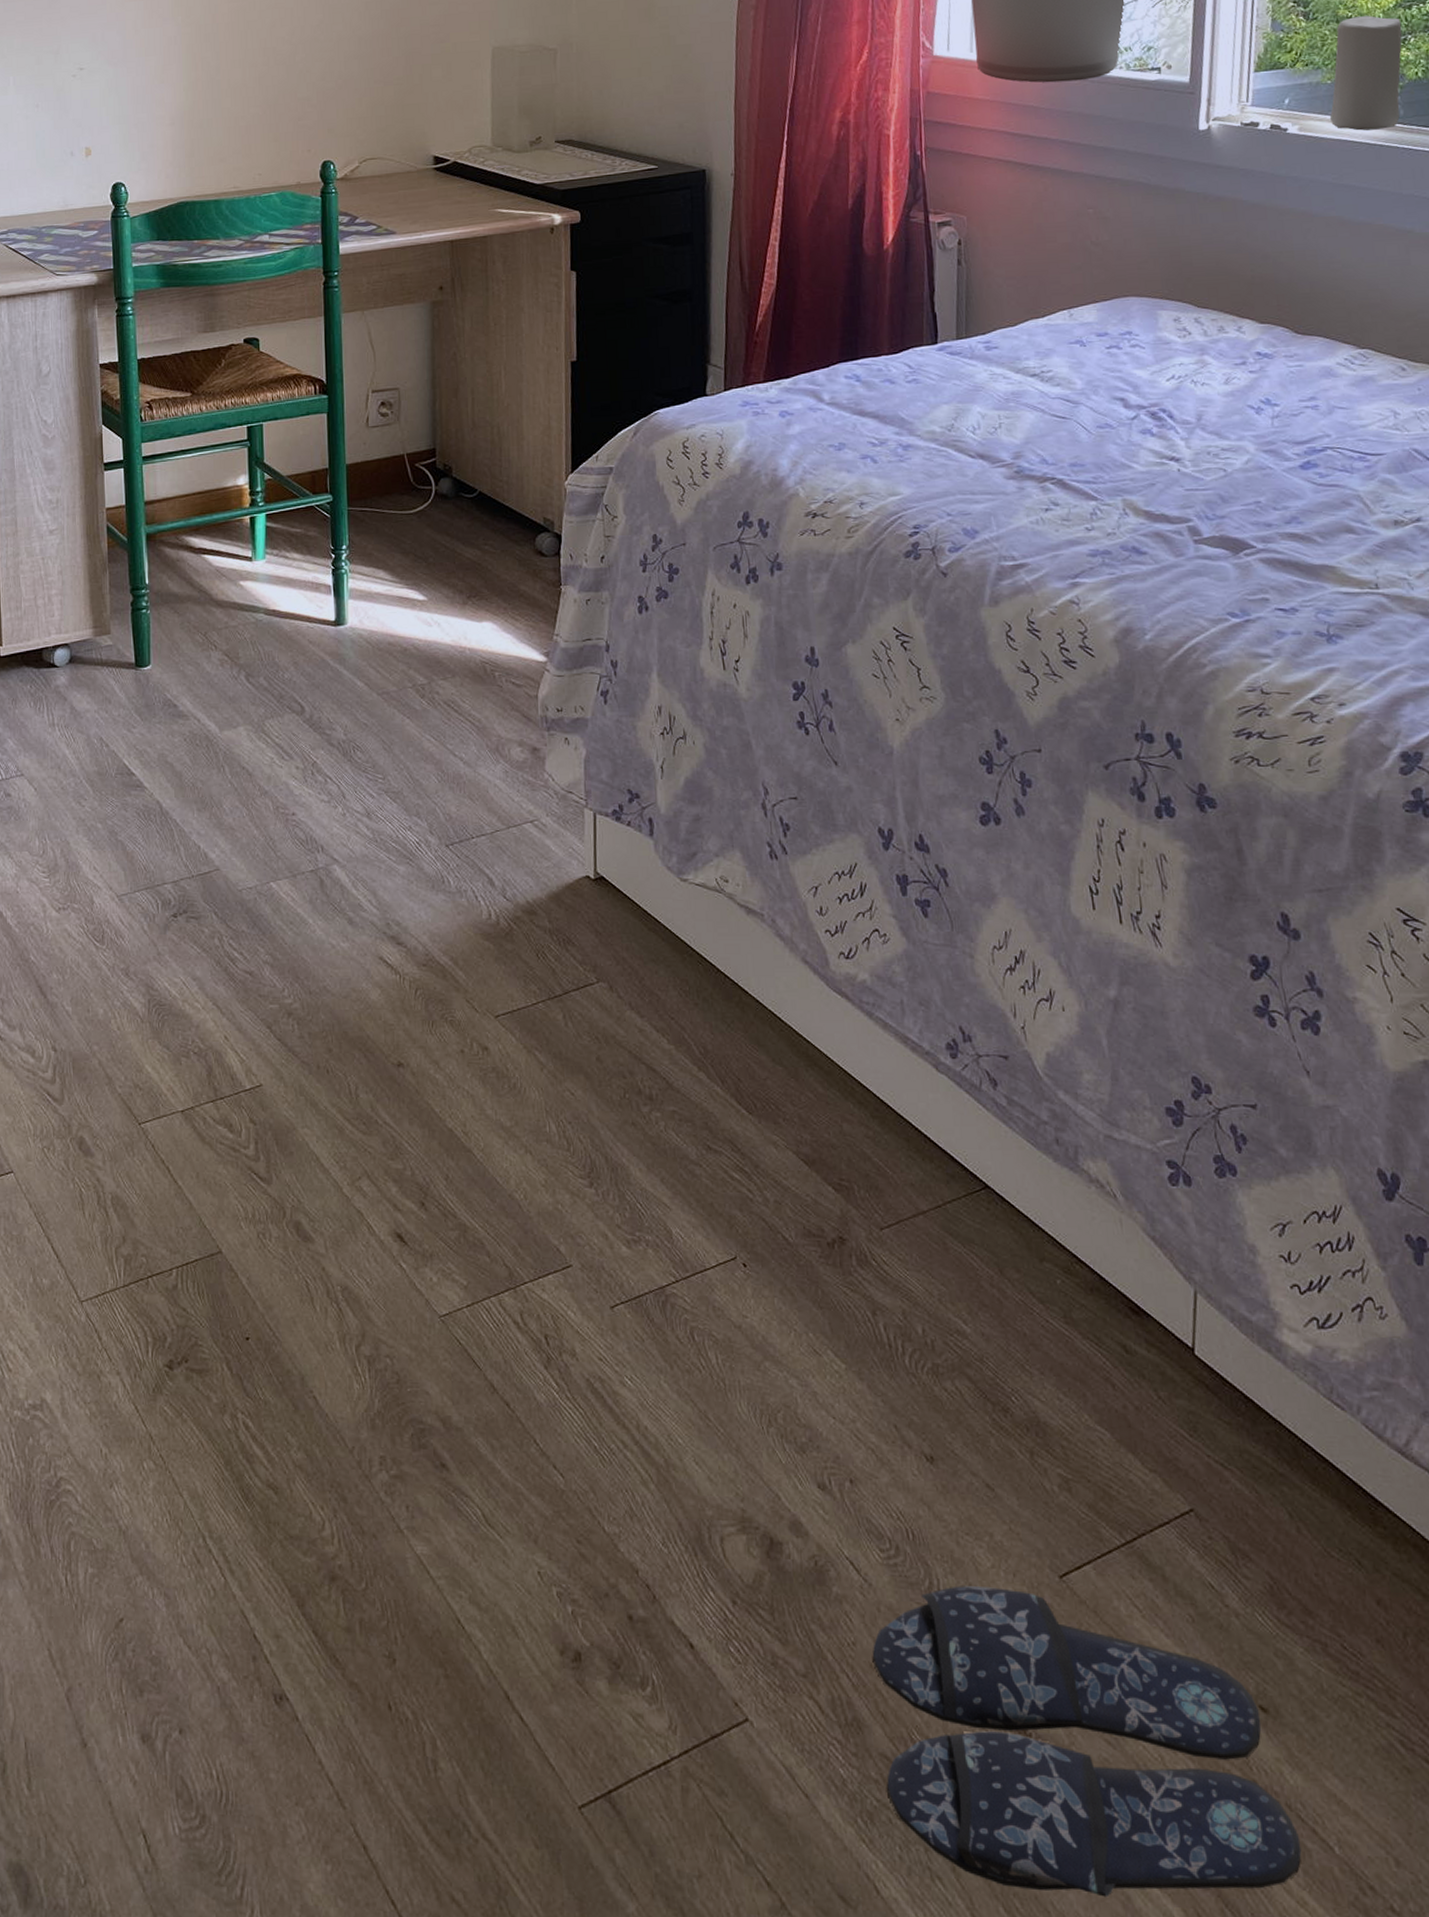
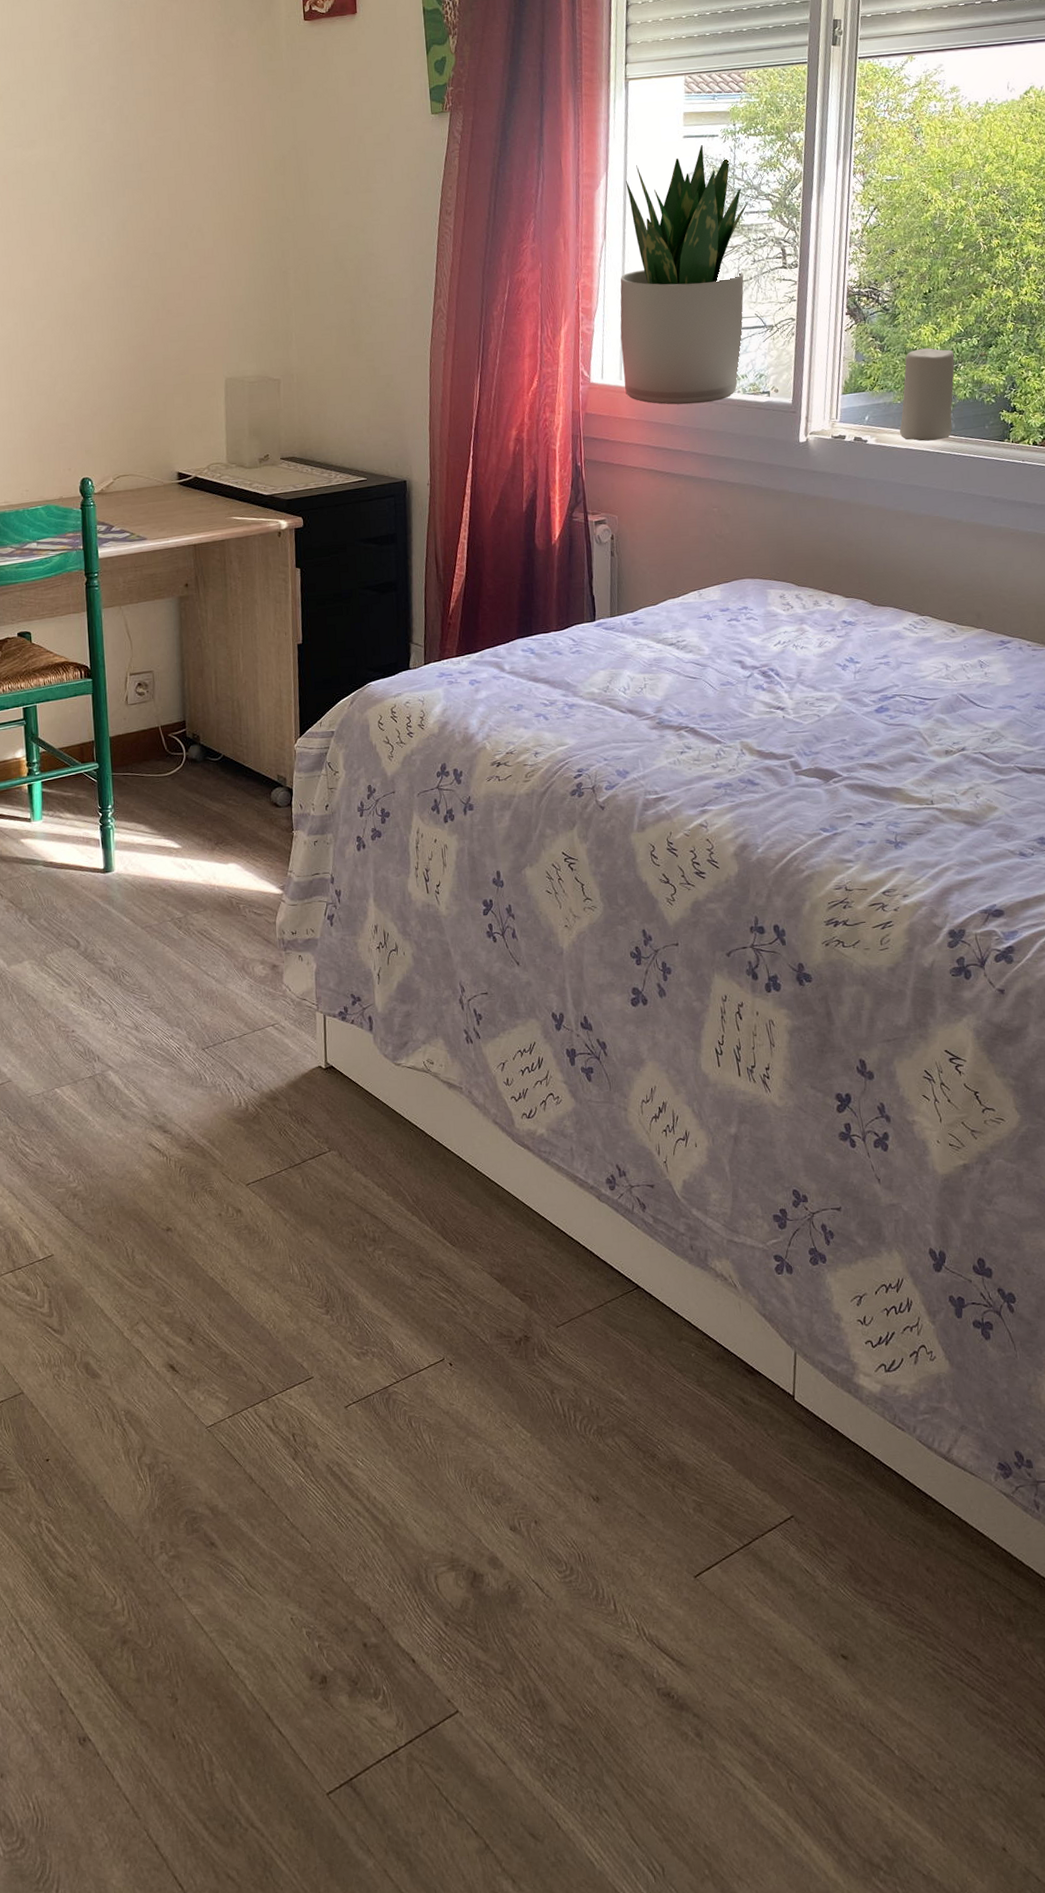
slippers: present [873,1585,1302,1898] -> none [554,1590,872,1811]

